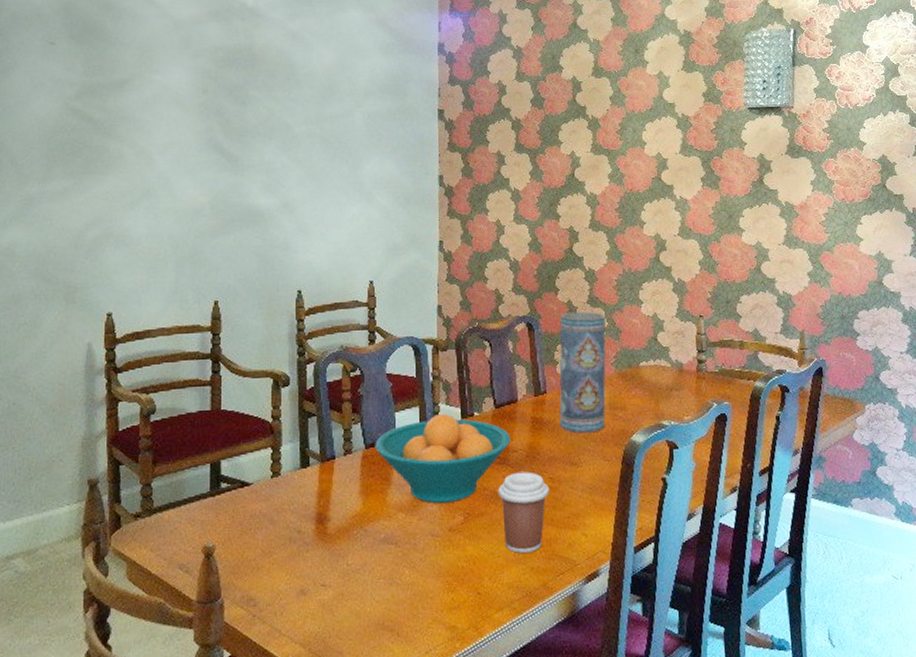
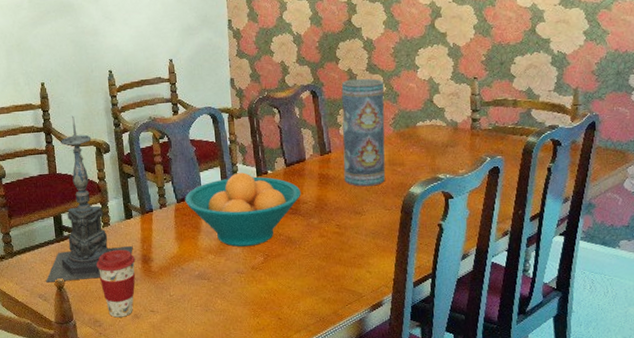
candle holder: none [191,341,307,549] -> present [46,115,133,283]
coffee cup: none [257,505,308,594] -> present [96,249,136,318]
coffee cup: present [497,472,550,554] -> none [291,220,337,288]

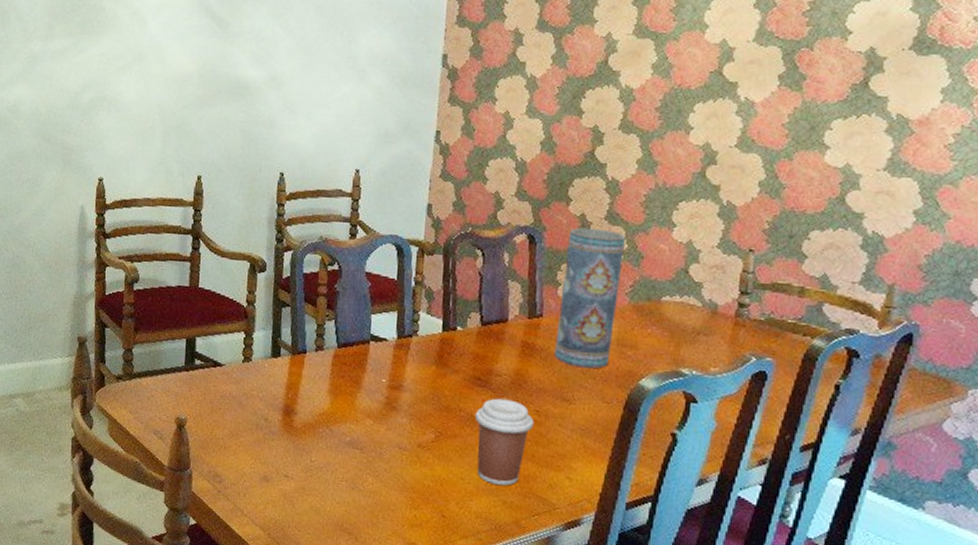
candle holder: present [46,115,133,283] -> none [165,220,275,424]
coffee cup: present [96,249,136,318] -> none [227,392,276,477]
fruit bowl: present [185,172,301,247] -> none [347,323,496,418]
coffee cup: none [291,220,337,288] -> present [474,398,535,486]

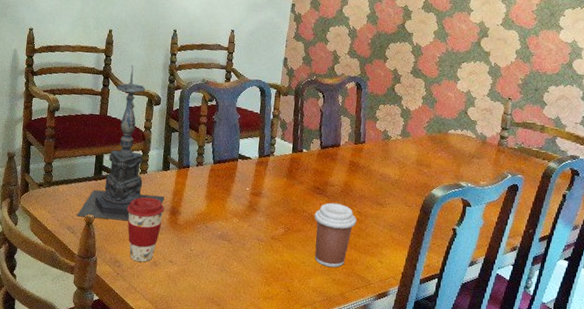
candle holder: none [165,220,275,424] -> present [77,65,165,221]
coffee cup: none [227,392,276,477] -> present [126,197,165,262]
vase: present [554,227,627,369] -> none [372,78,426,182]

